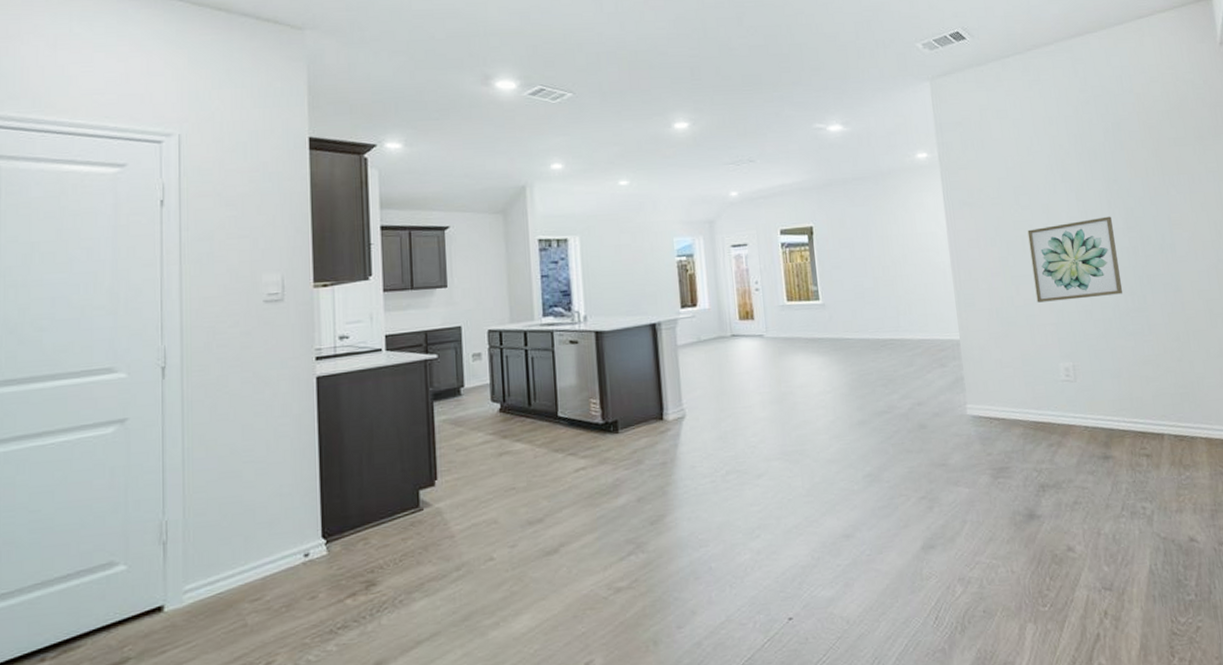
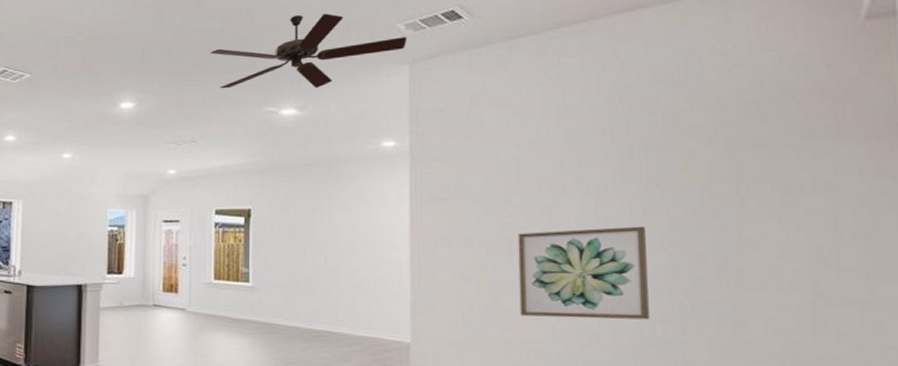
ceiling fan: none [757,32,926,106] -> present [210,13,407,89]

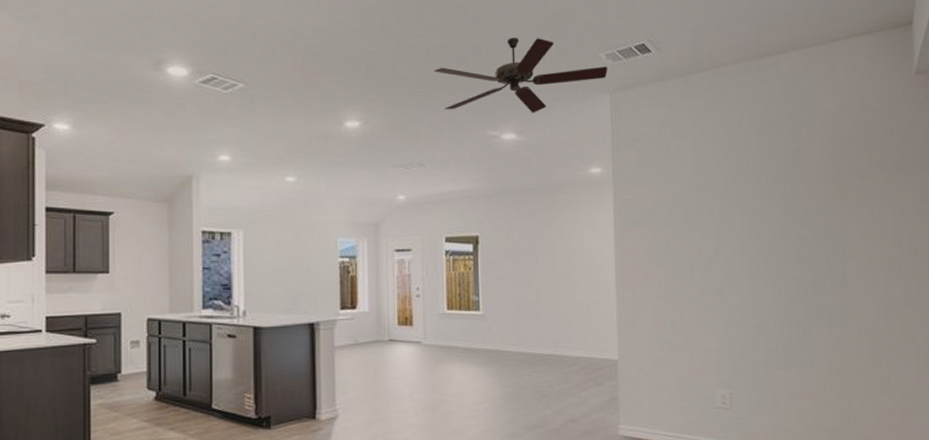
wall art: present [518,226,651,320] -> none [696,245,789,328]

